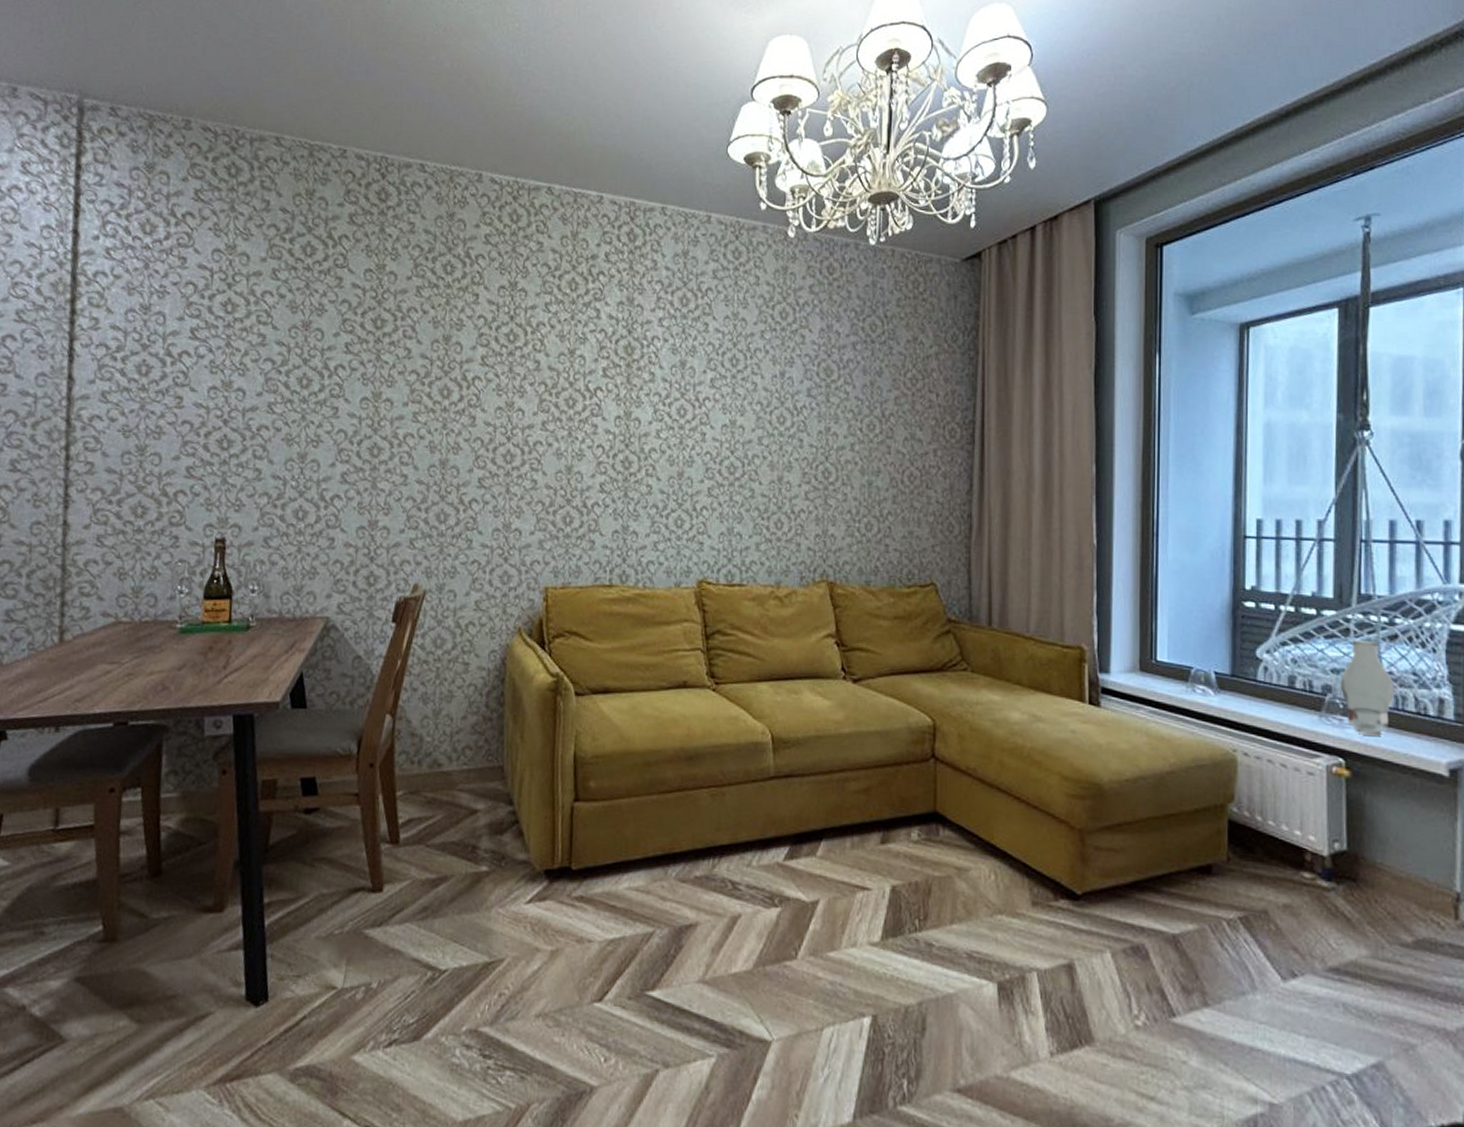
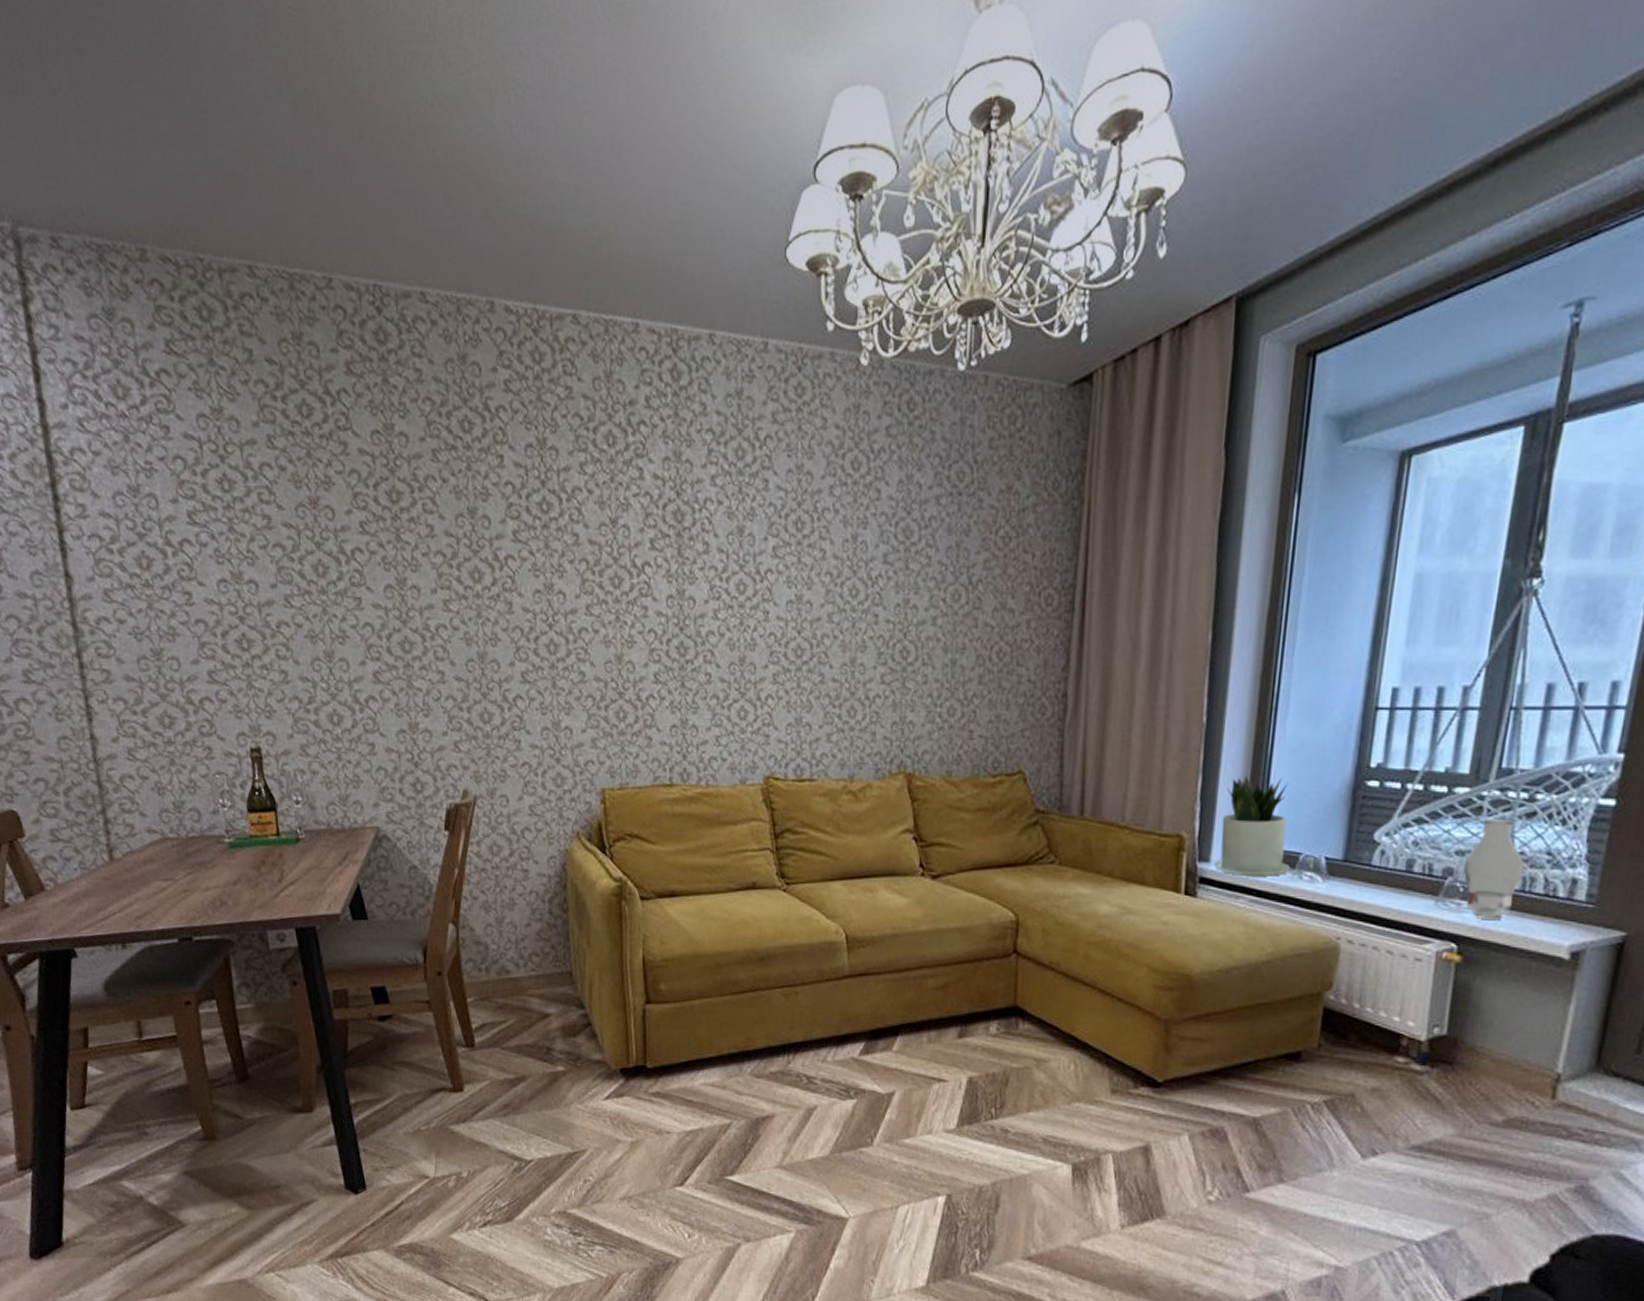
planter: none [1113,593,1183,689] -> present [1213,775,1290,877]

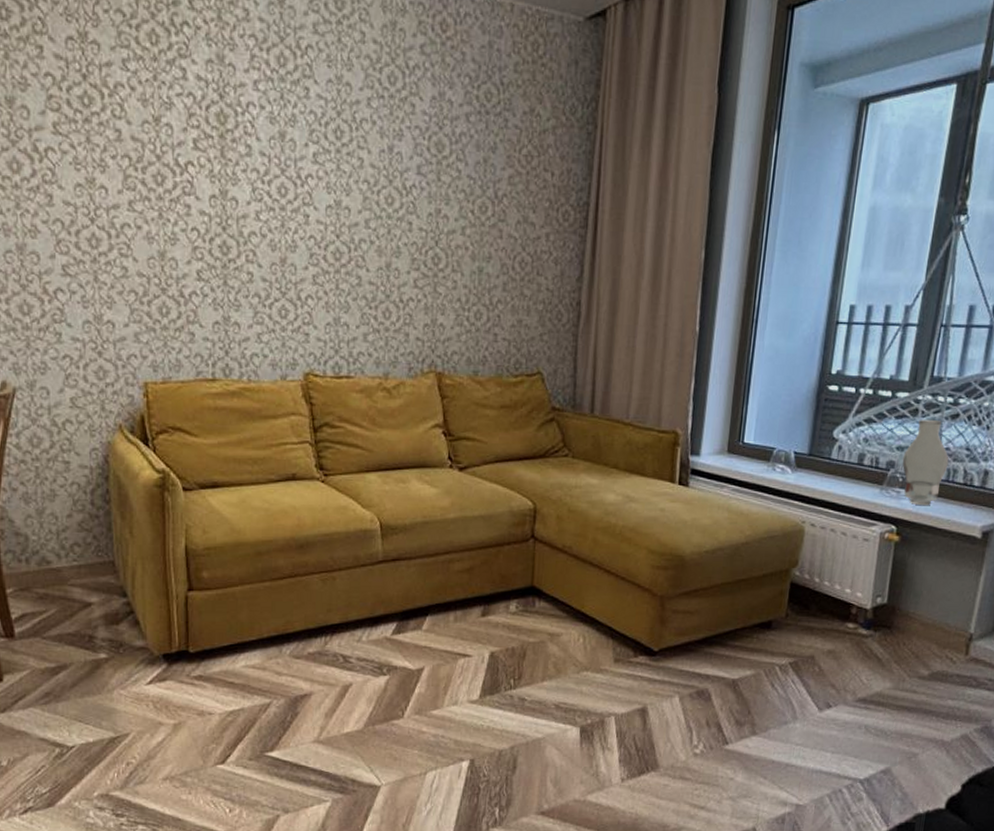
planter: present [1213,775,1290,877] -> none [703,379,766,468]

